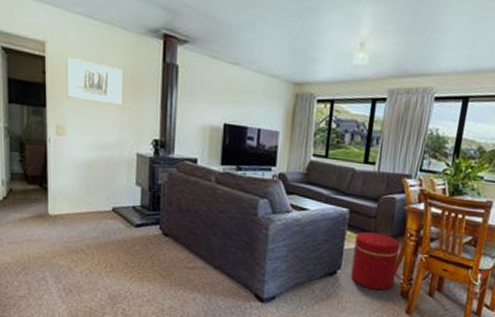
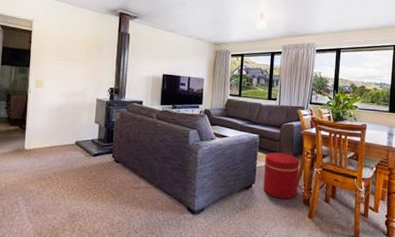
wall art: present [66,58,123,105] -> none [46,31,89,63]

